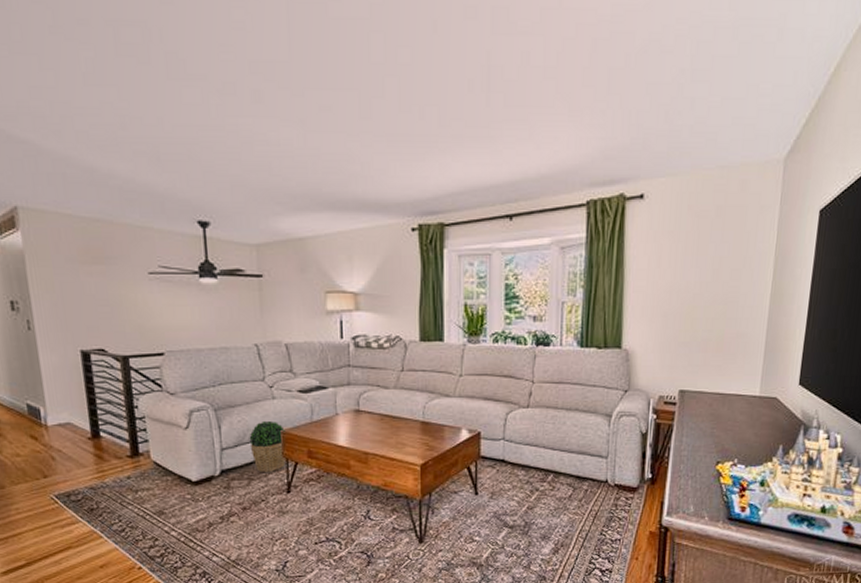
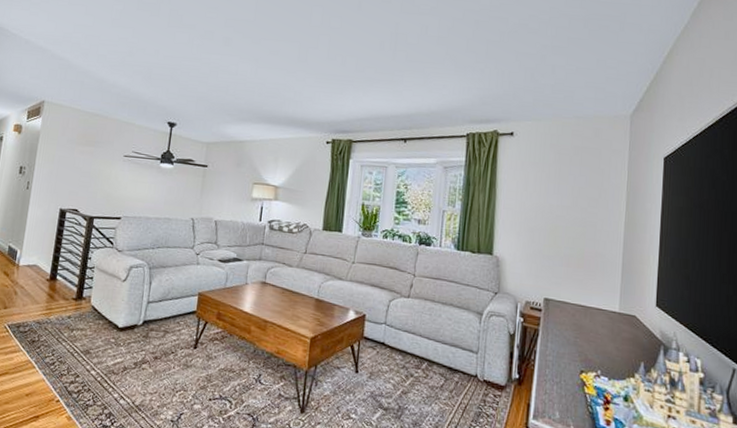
potted plant: present [249,420,286,473] -> none [171,282,202,329]

